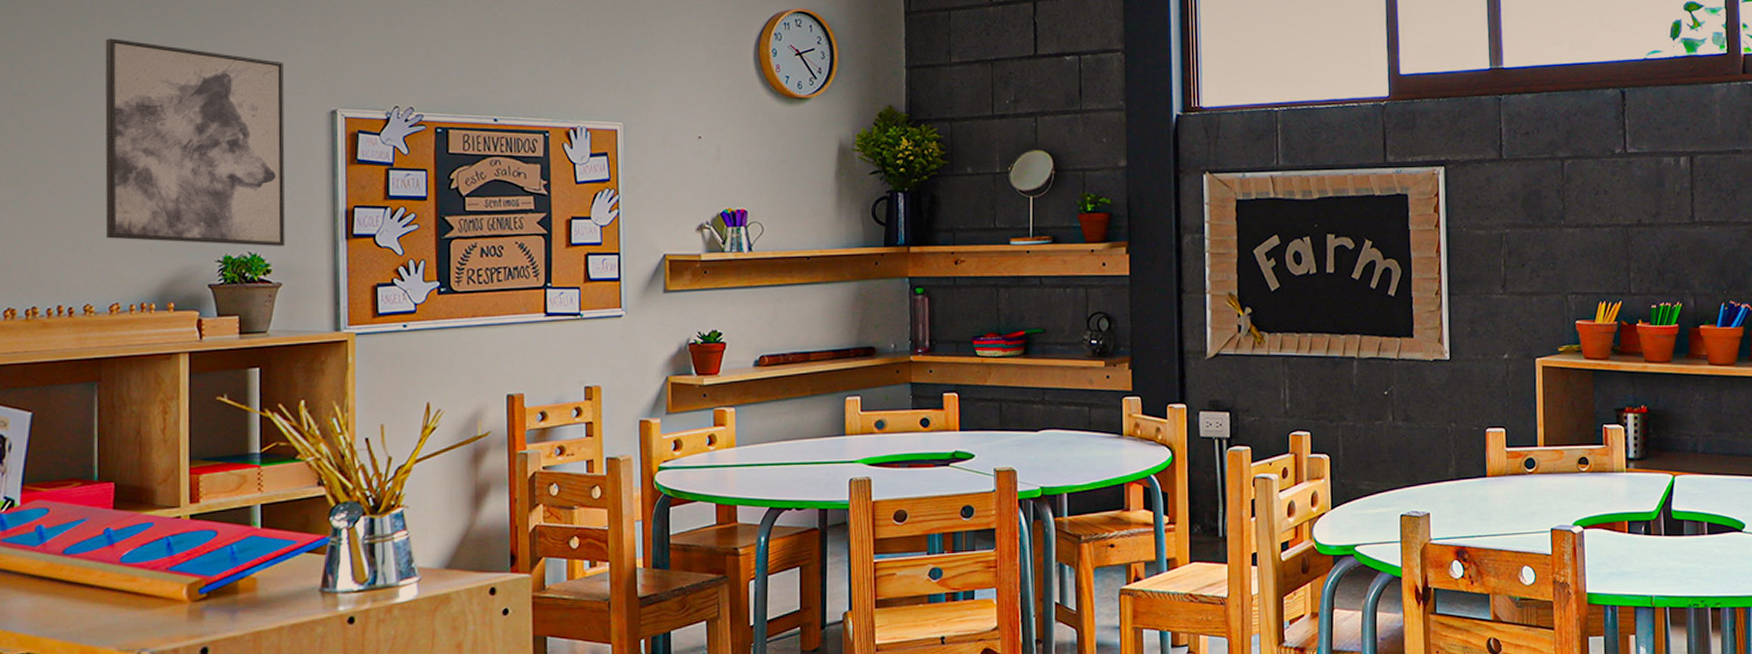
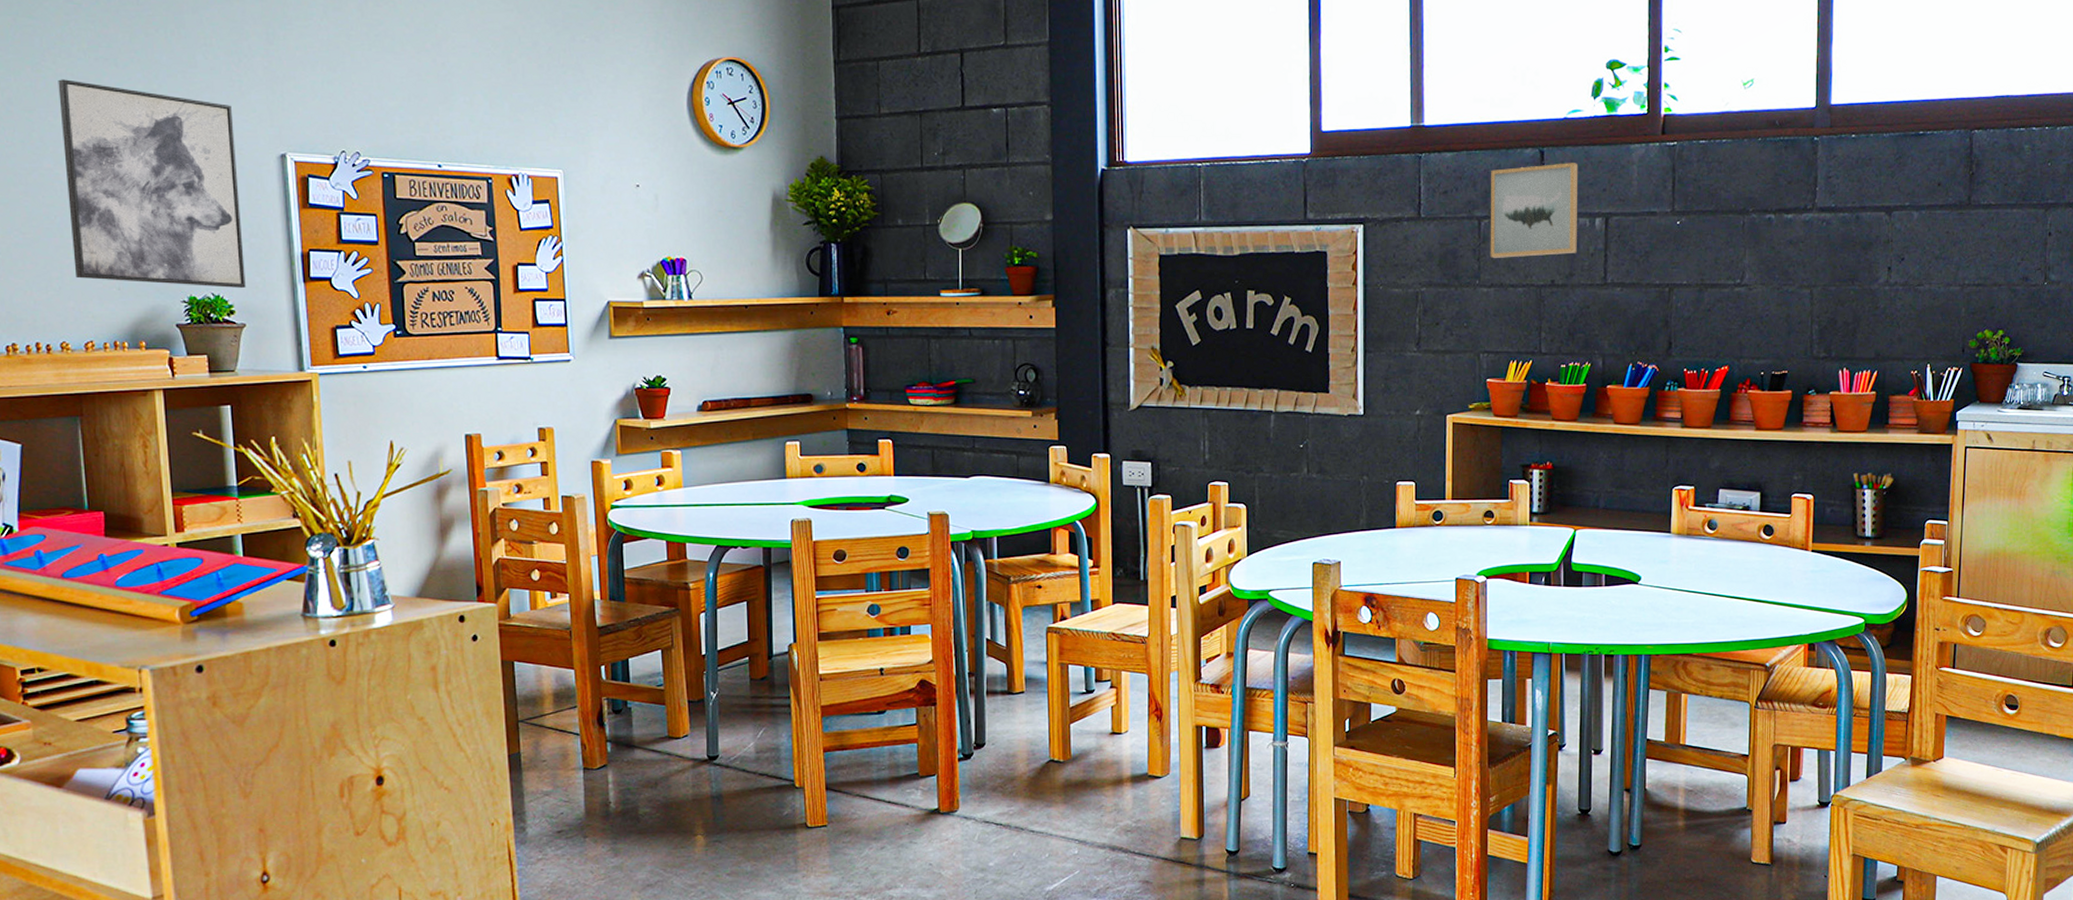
wall art: none [1572,103,1663,198] -> present [1490,163,1578,258]

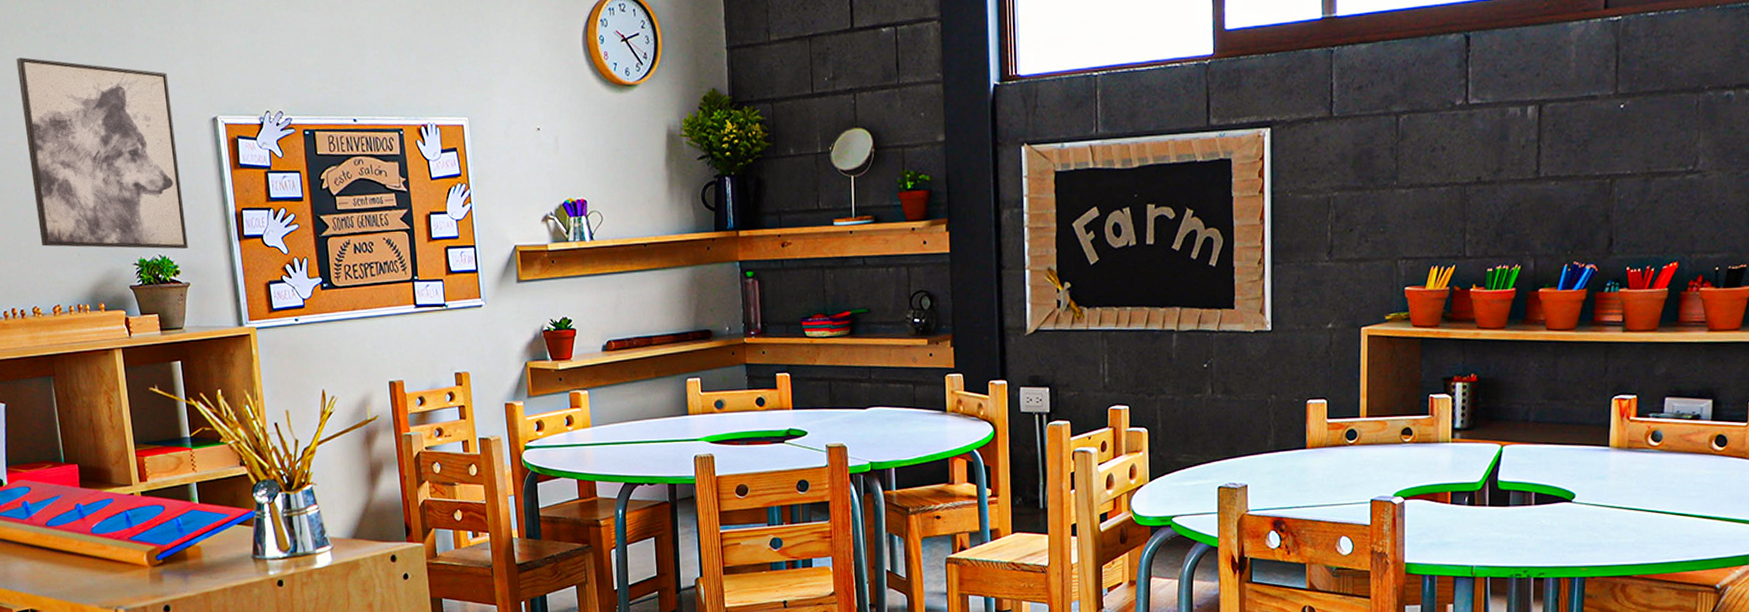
wall art: present [1490,163,1578,258] -> none [1409,47,1509,156]

